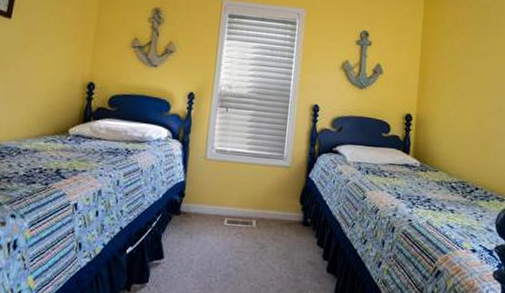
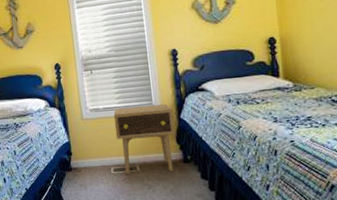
side table: none [237,155,303,233] -> present [113,104,176,174]

